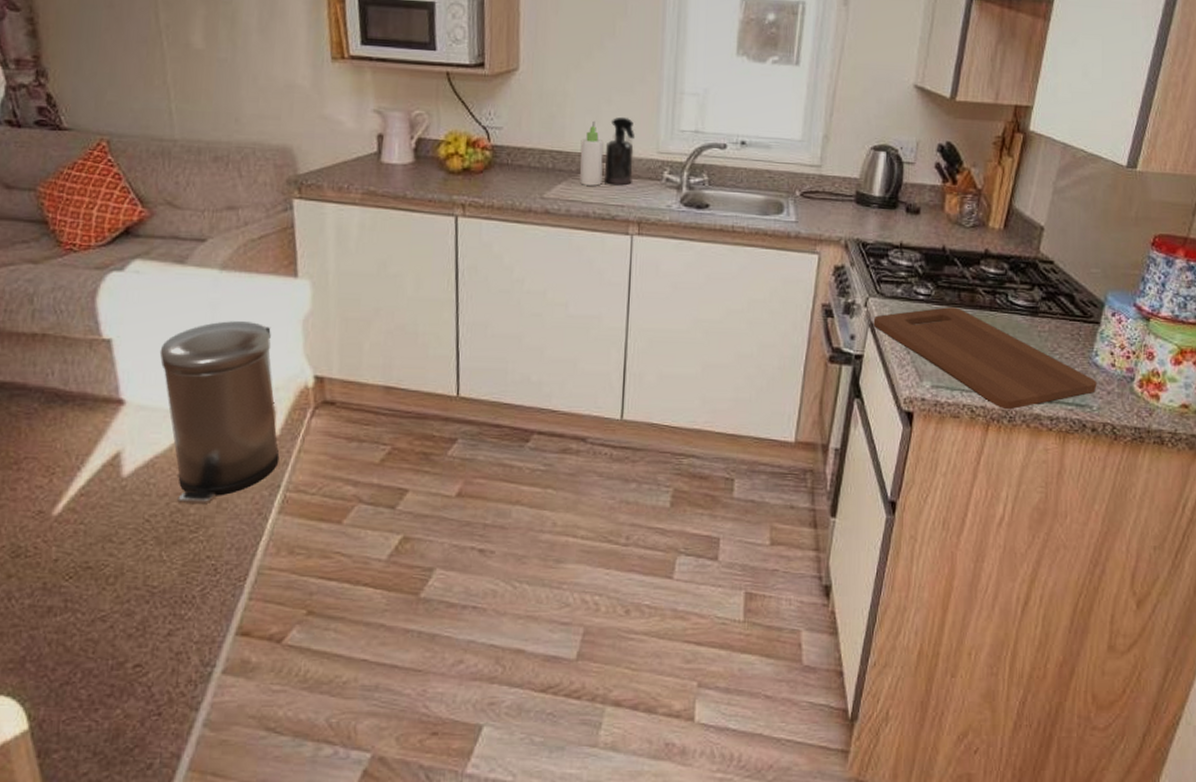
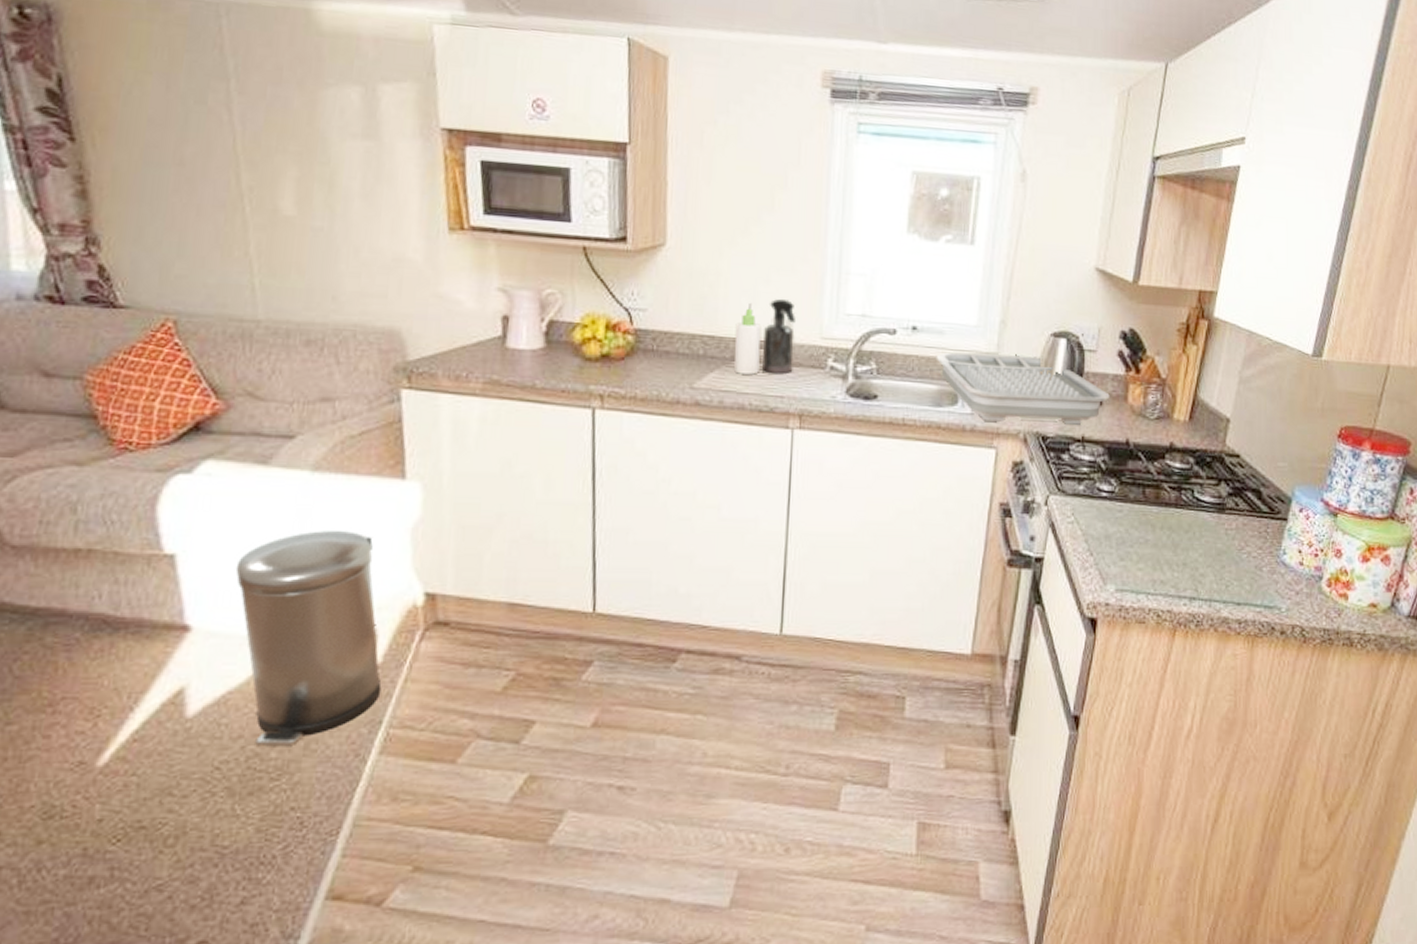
dish rack: none [763,165,927,233] -> present [936,352,1110,426]
cutting board: present [873,307,1097,410] -> none [1054,505,1286,614]

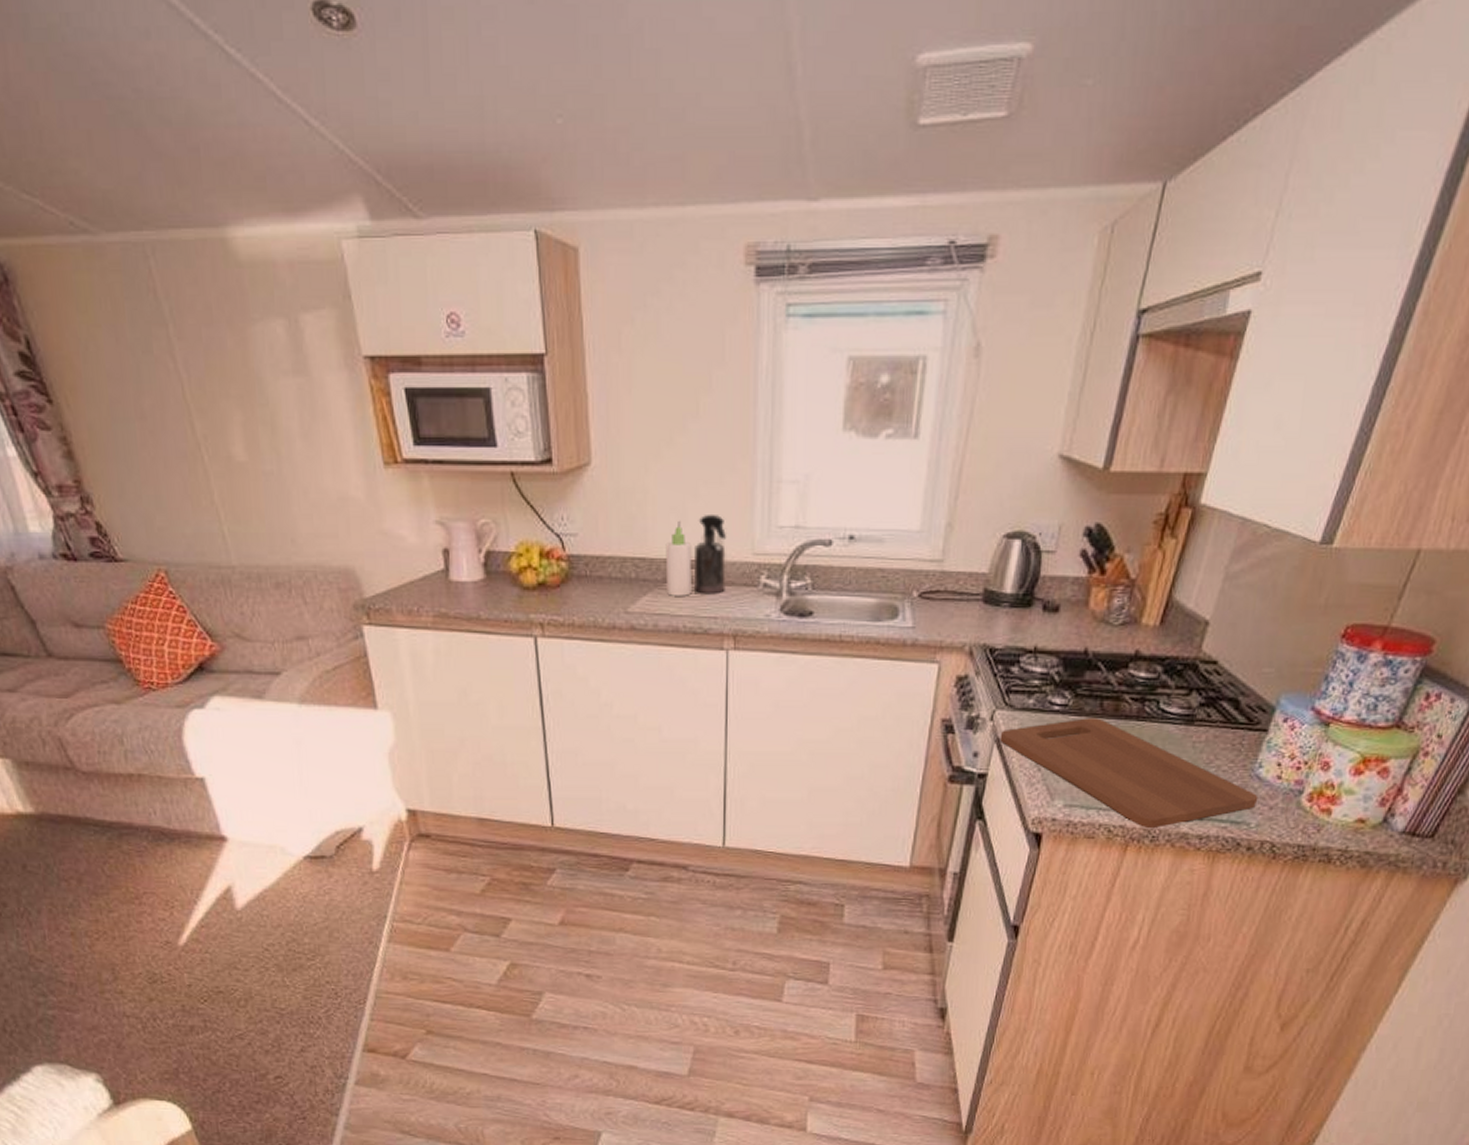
pedal bin: present [235,531,382,746] -> none [252,756,383,933]
dish rack: present [936,352,1110,426] -> none [874,562,1069,636]
cutting board: none [1054,505,1286,614] -> present [999,718,1258,829]

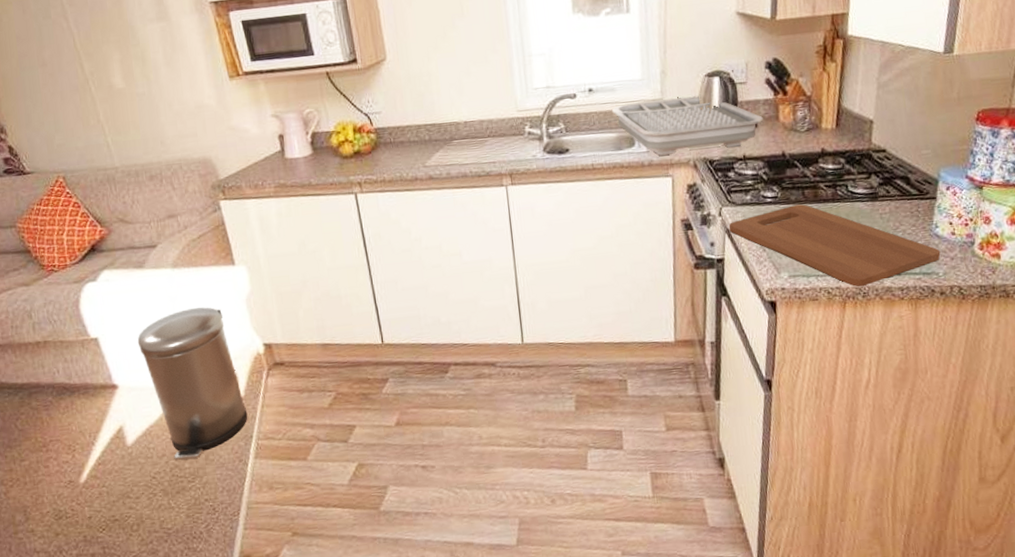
pedal bin: none [252,756,383,933] -> present [137,307,248,460]
bottle: present [665,520,692,596] -> none [449,92,473,150]
spray bottle: present [693,513,726,595] -> none [472,85,499,146]
dish rack: none [874,562,1069,636] -> present [611,95,763,157]

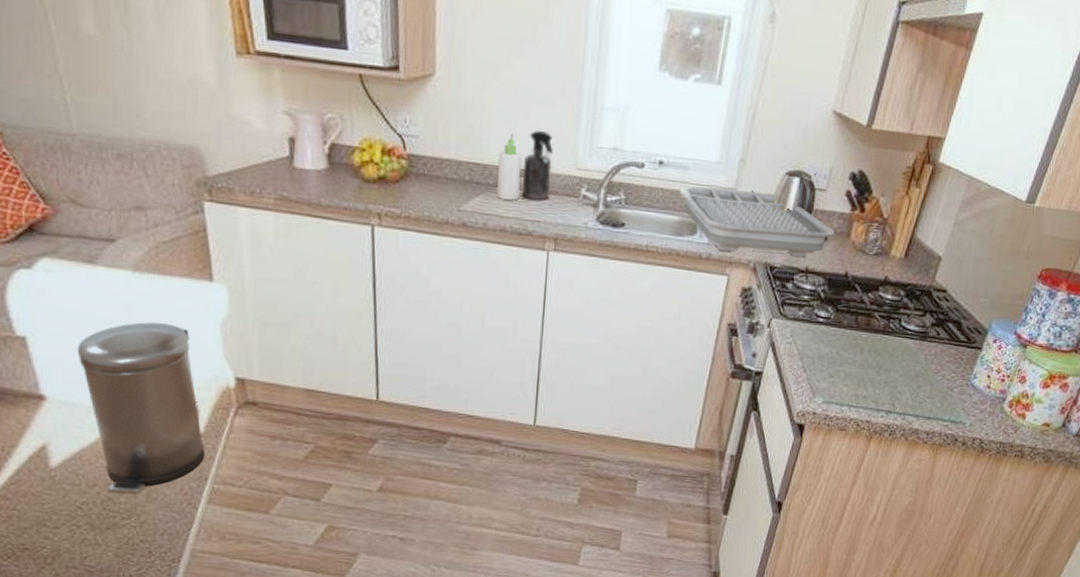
bottle: none [449,92,473,150] -> present [497,133,522,201]
spray bottle: none [472,85,499,146] -> present [521,130,553,201]
cutting board: present [728,204,941,287] -> none [774,330,973,425]

